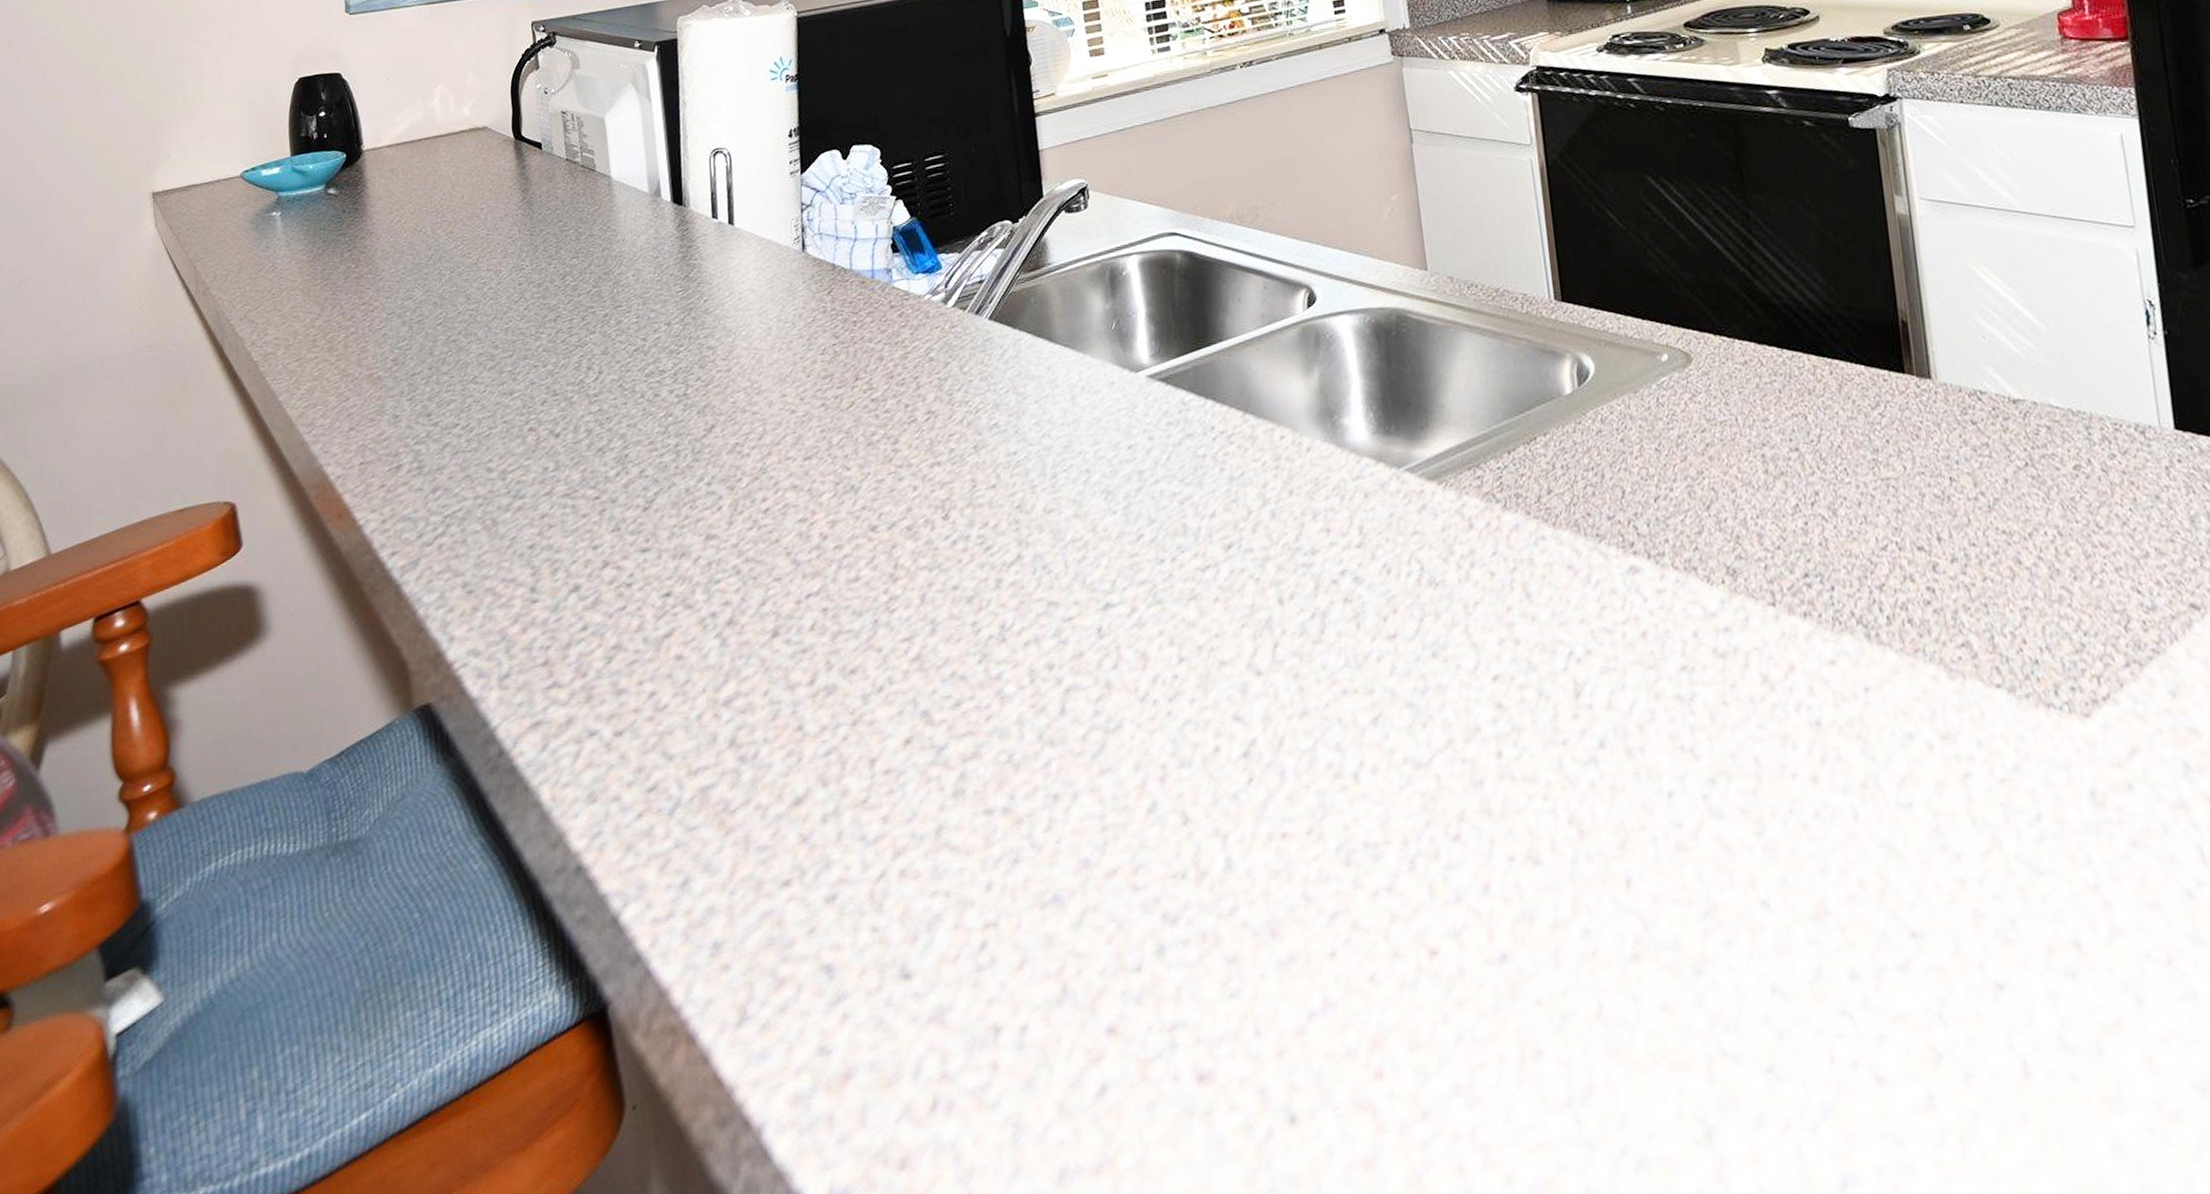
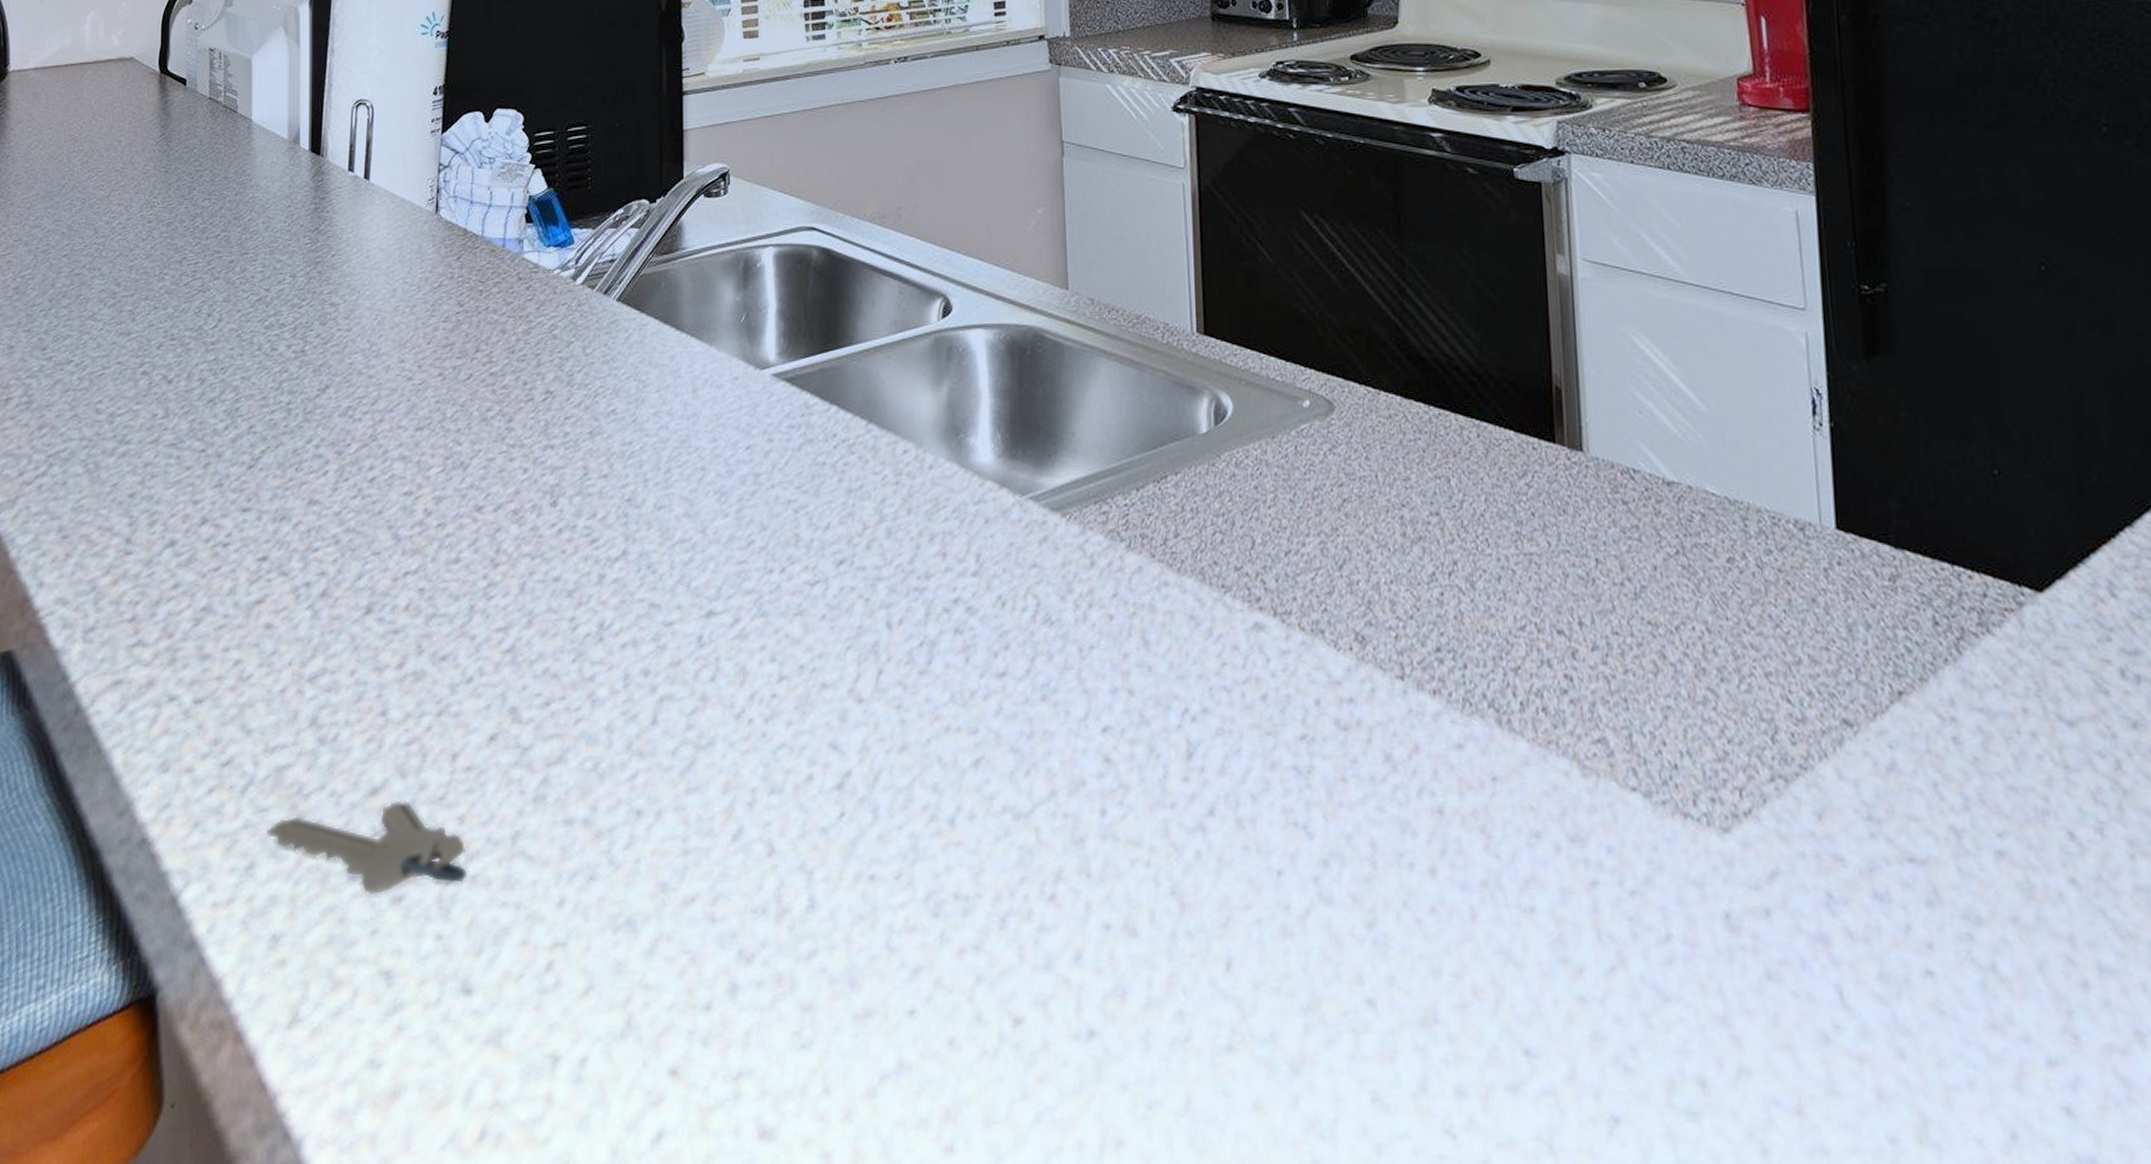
key: none [697,807,897,897] -> present [265,800,468,896]

